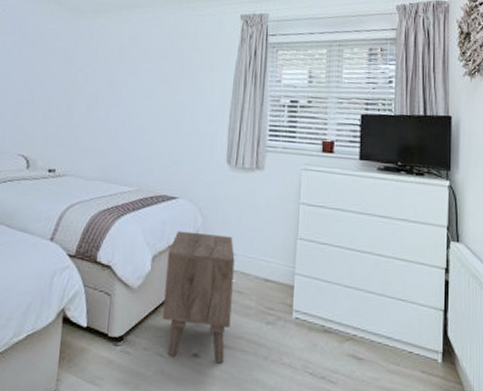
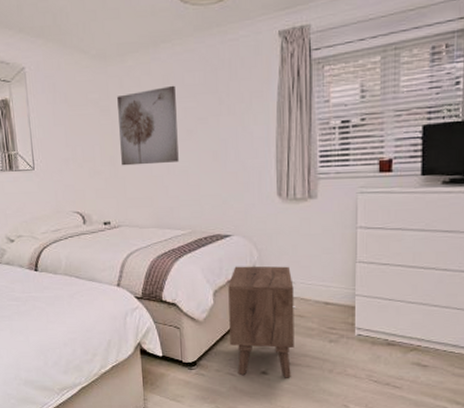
wall art: none [78,46,142,118] -> present [117,85,179,166]

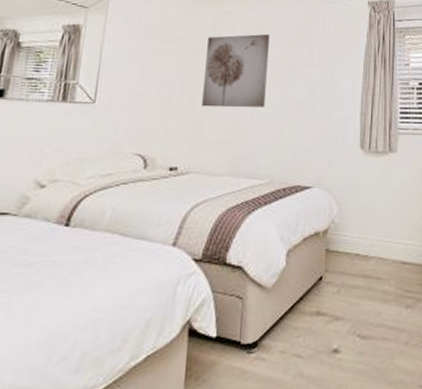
nightstand: present [228,266,297,378] -> none [300,221,375,357]

